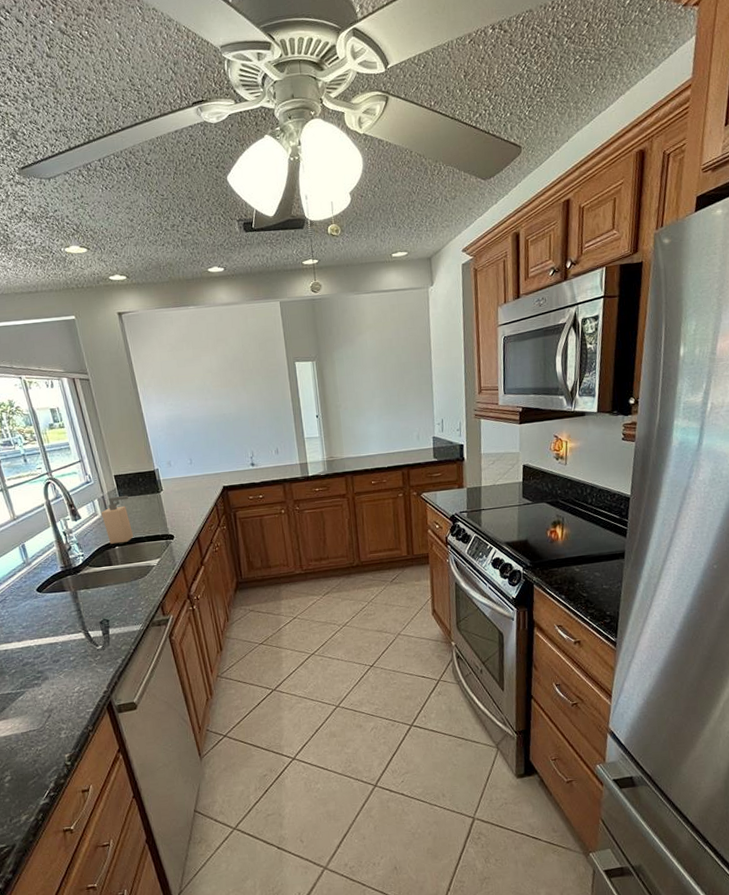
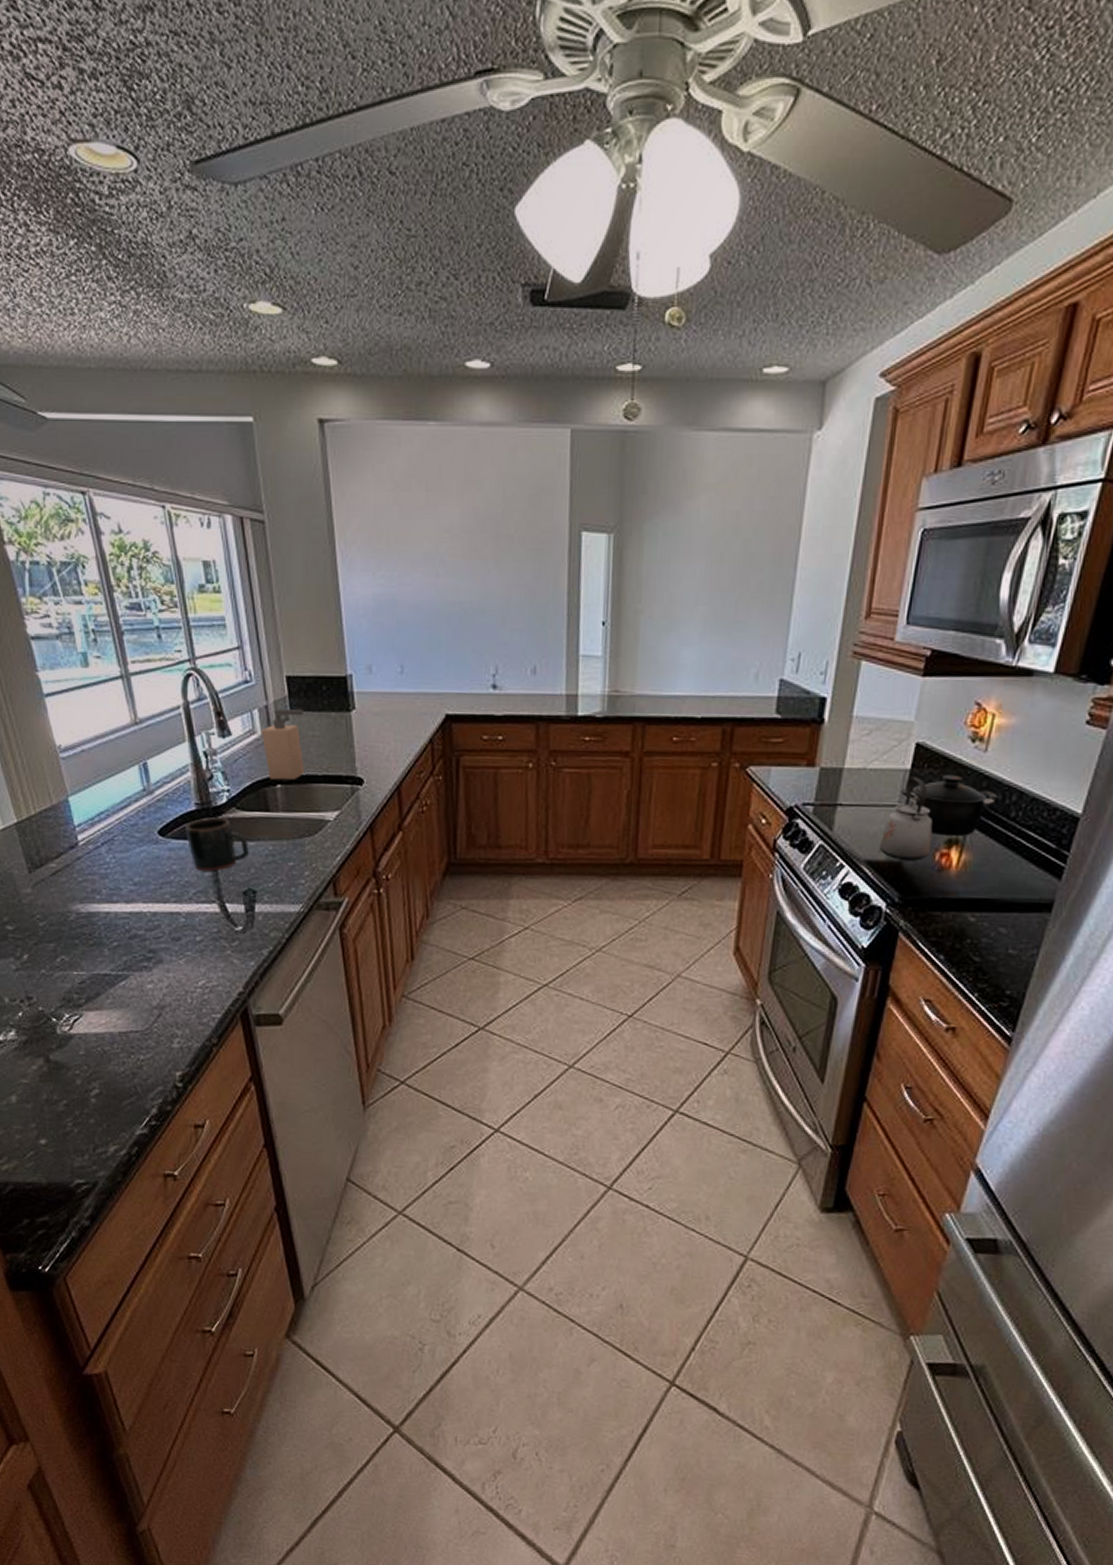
mug: none [56,574,101,612] -> present [186,817,249,871]
kettle: none [511,486,544,539] -> present [879,777,933,860]
saucepan: none [519,481,579,520] -> present [900,775,999,836]

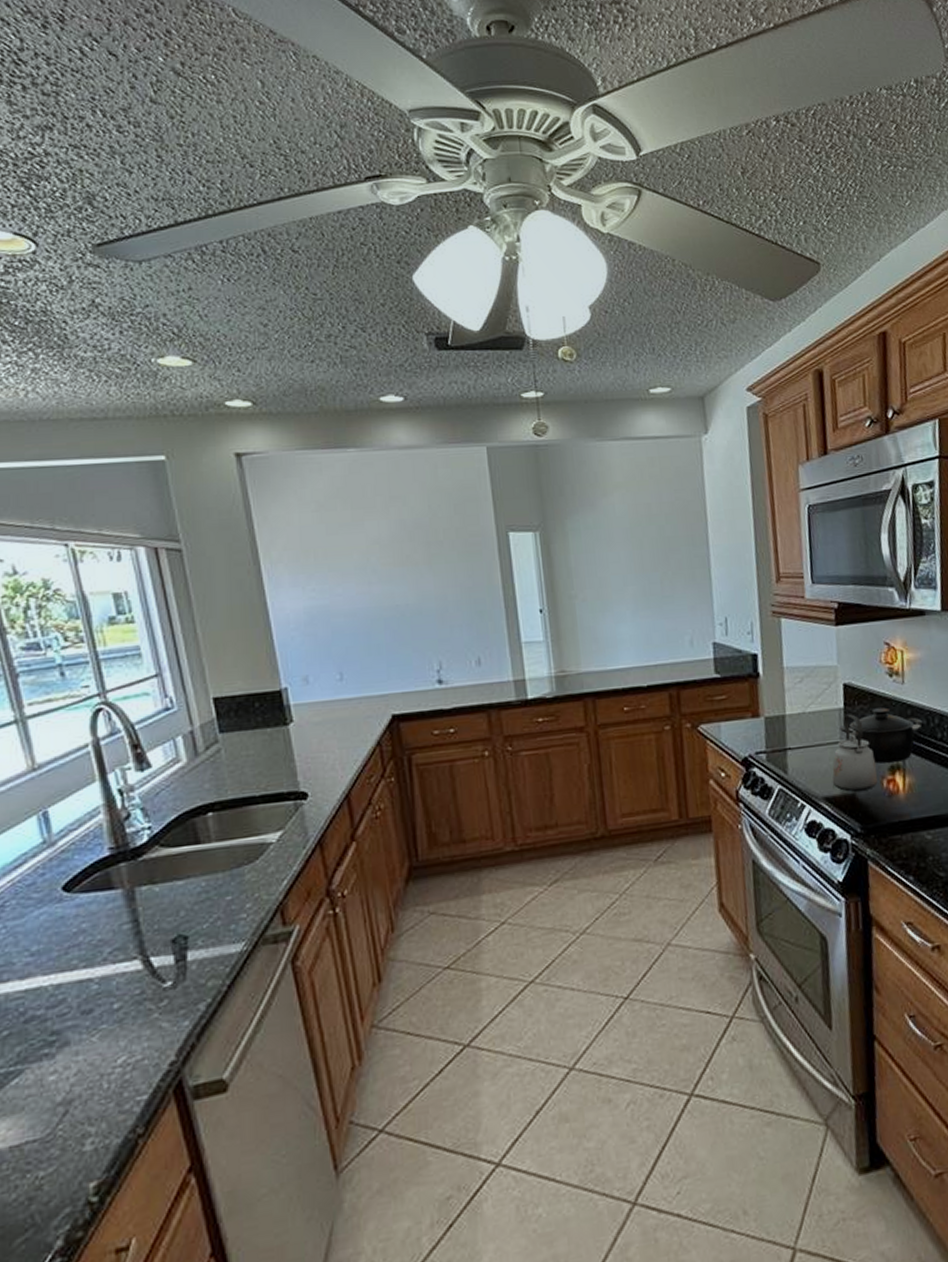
mug: present [186,817,249,871] -> none [98,859,177,924]
soap dispenser: present [262,708,305,781] -> none [188,729,240,809]

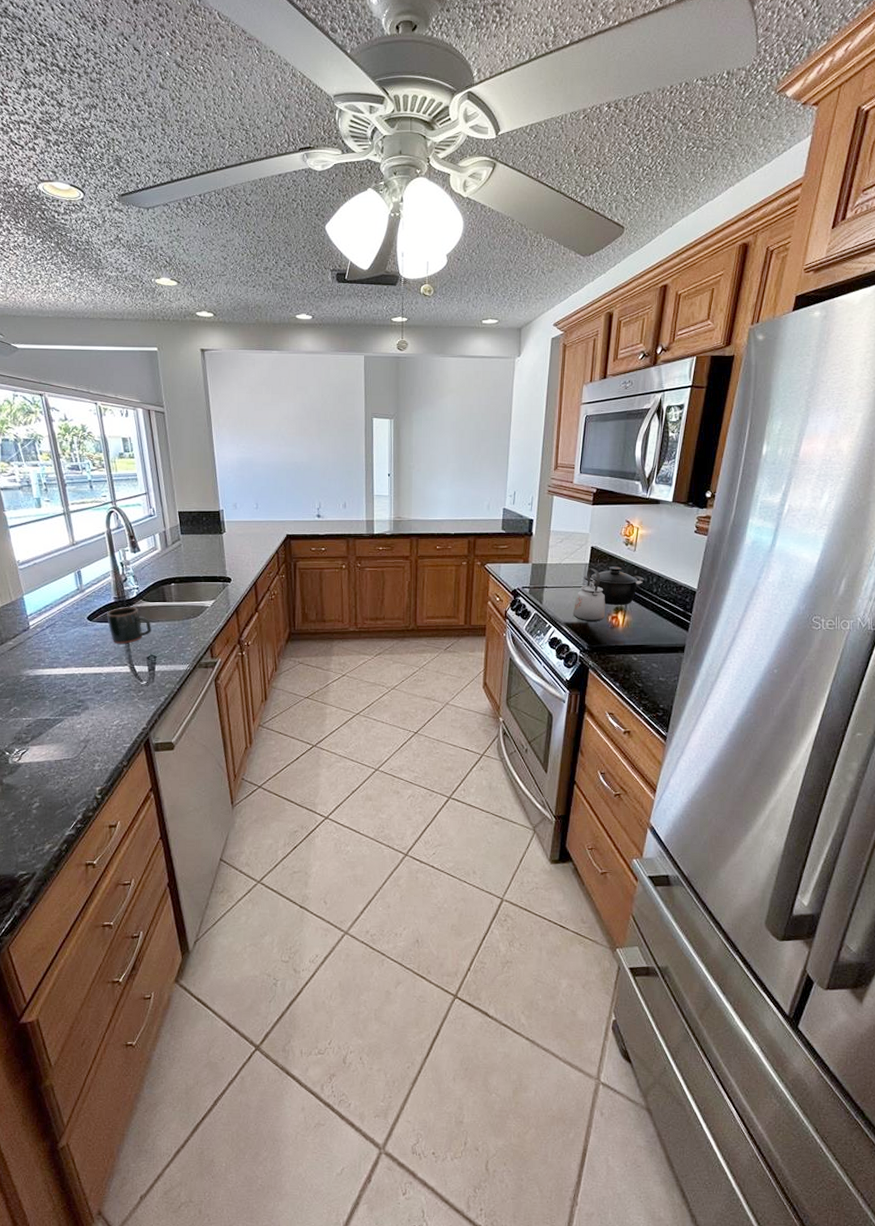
mug: none [98,859,177,924] -> present [107,607,151,644]

